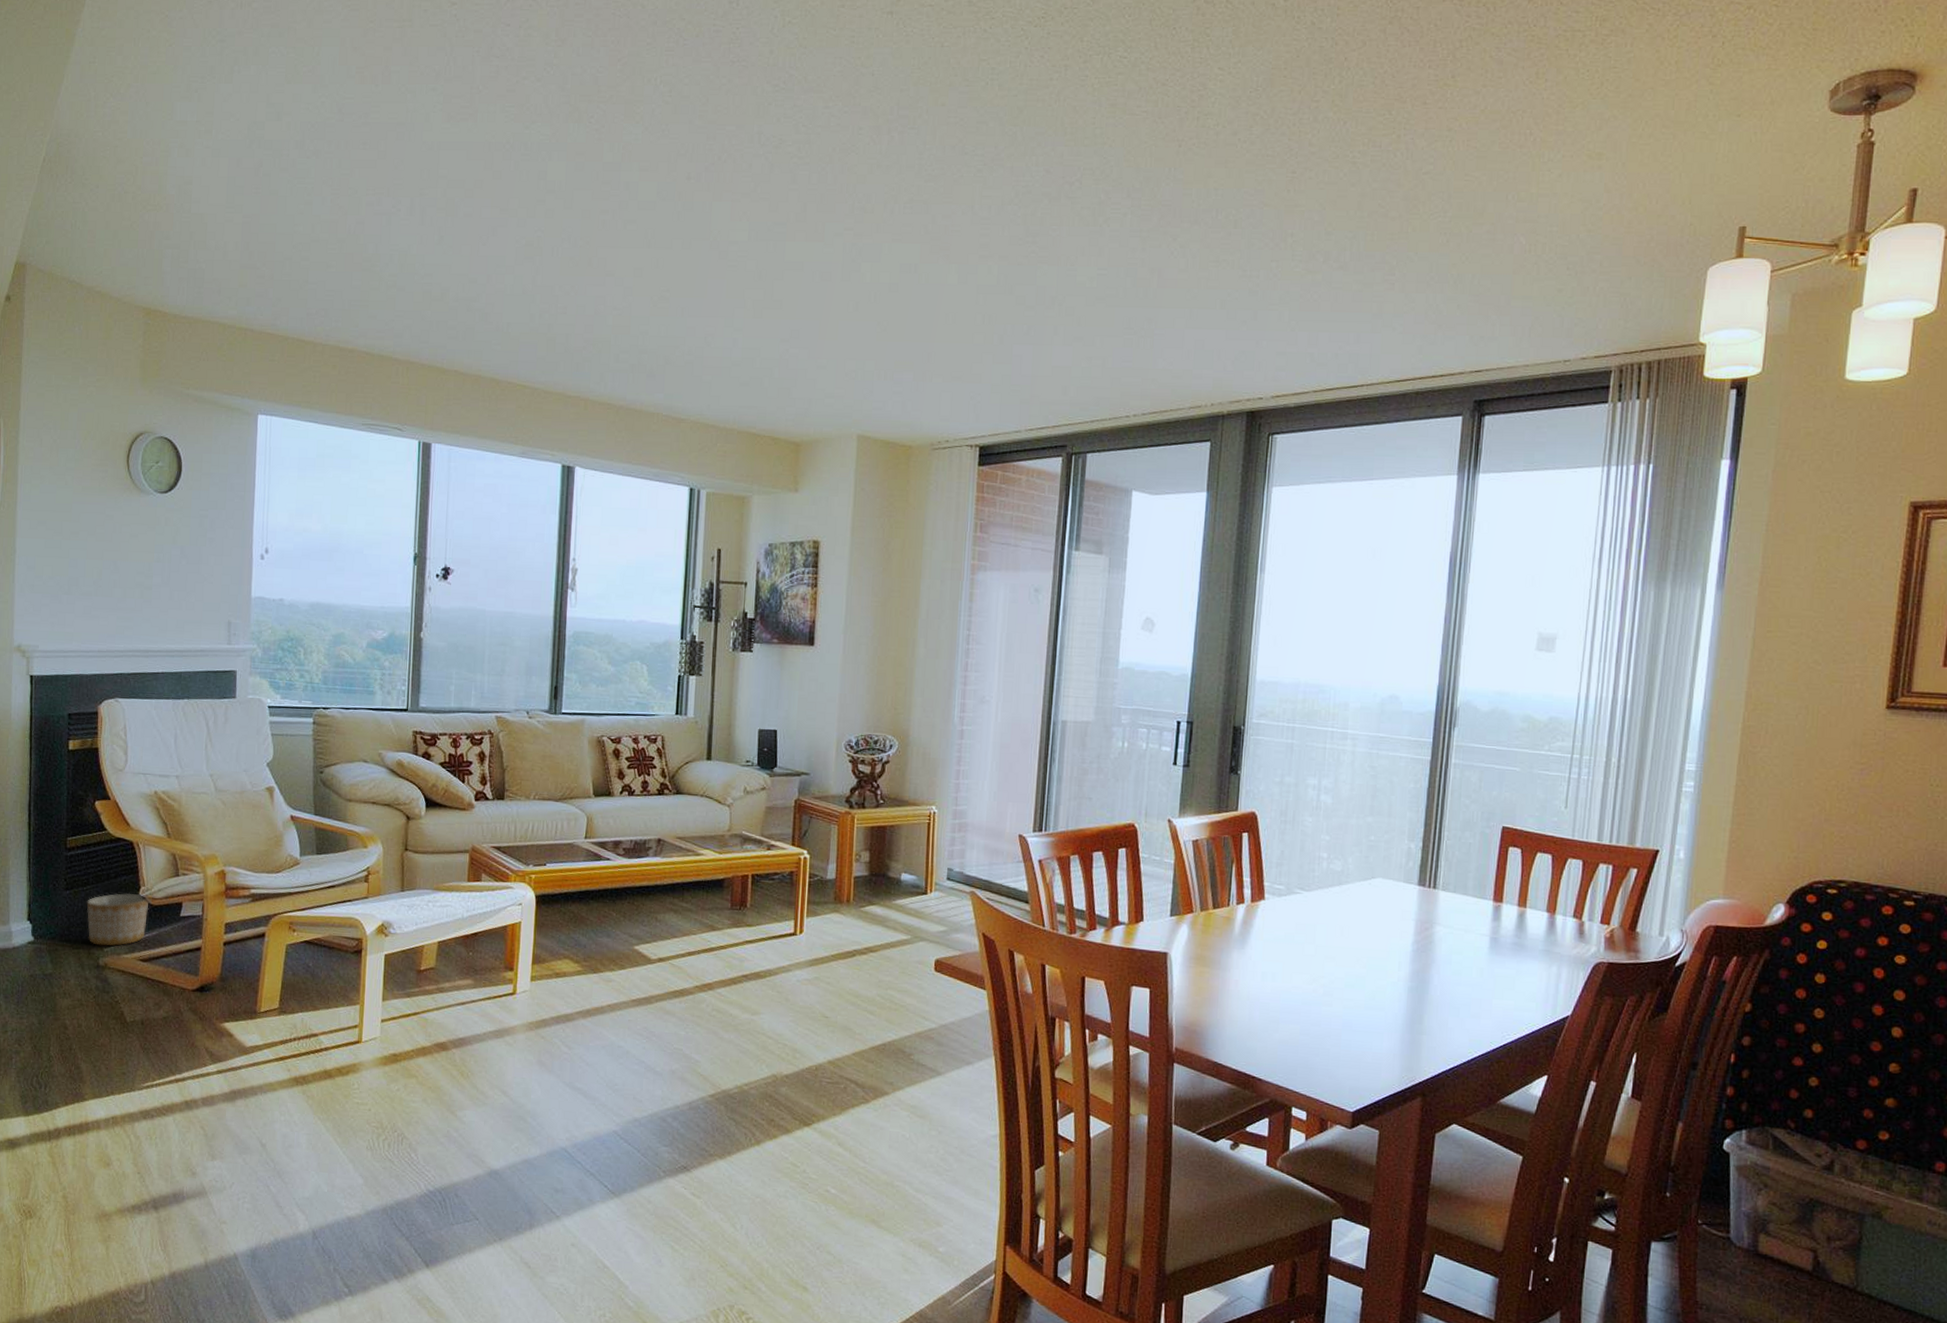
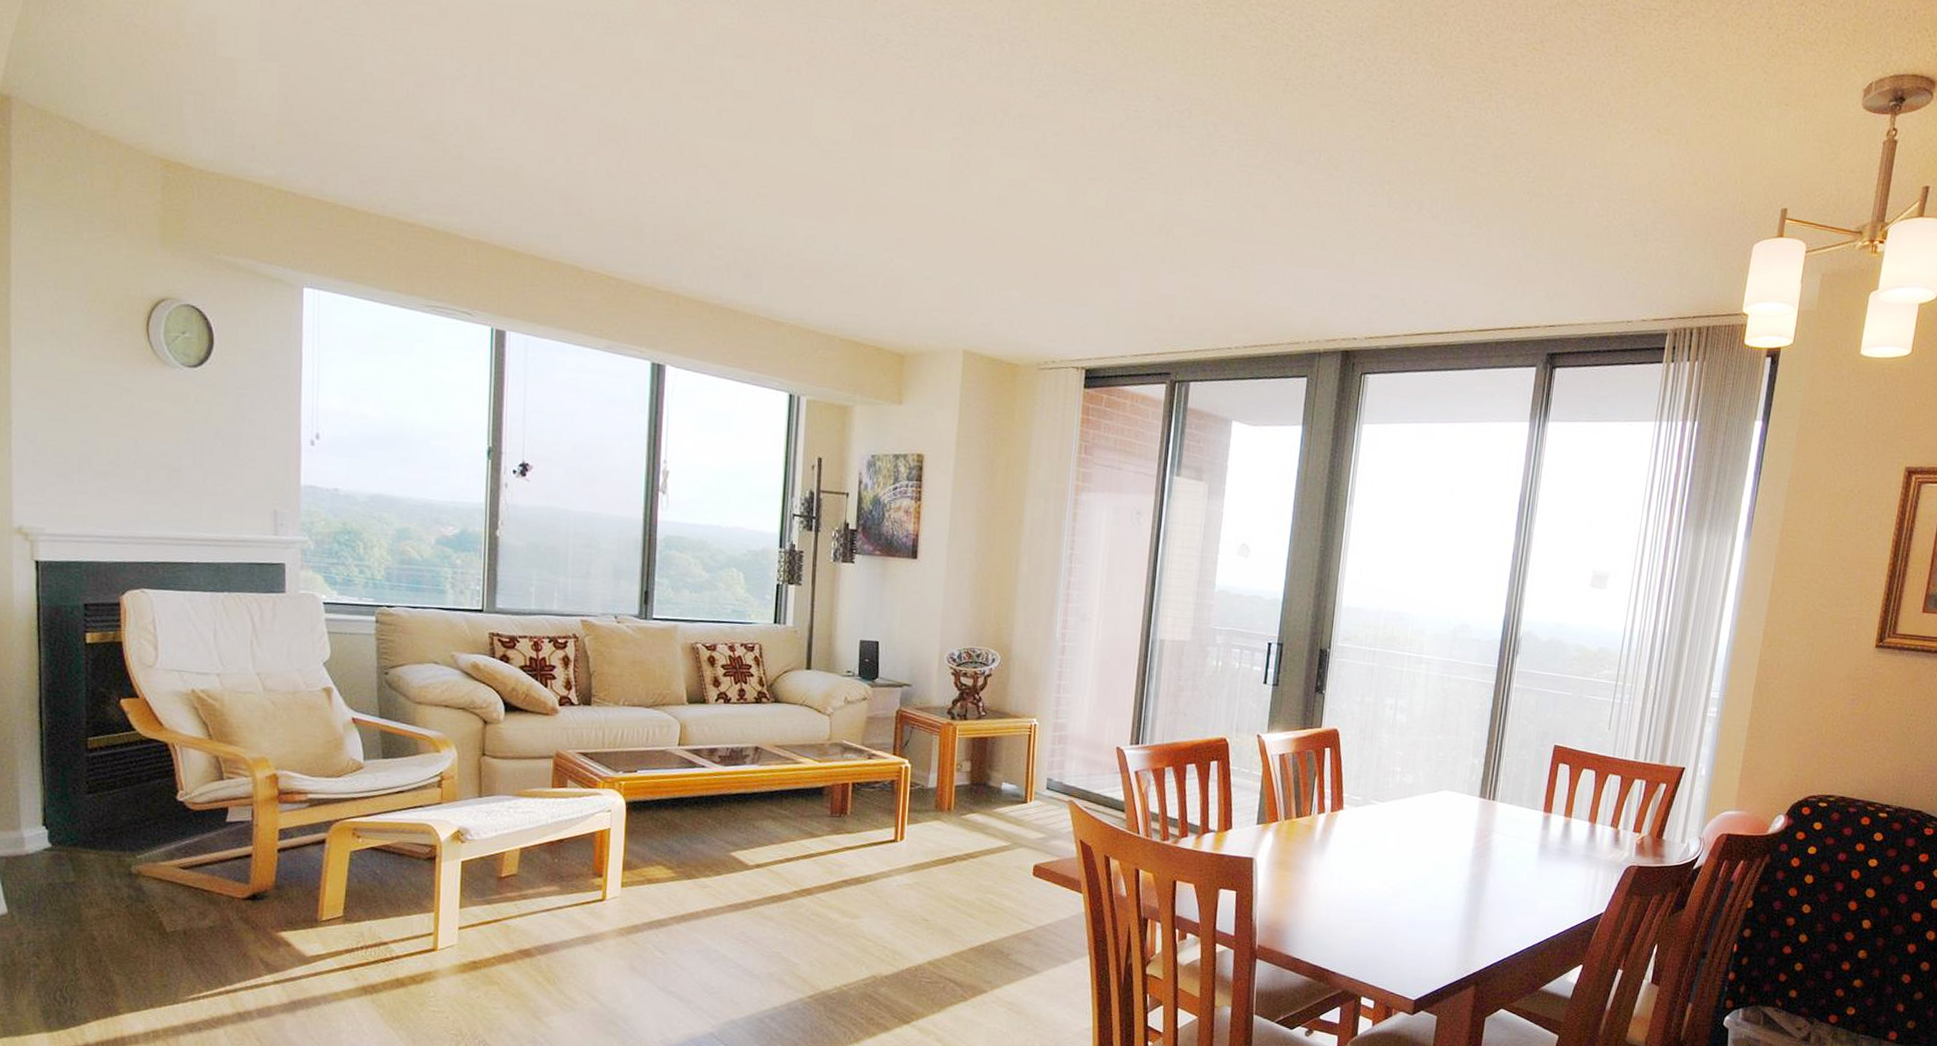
planter: present [86,893,150,946] -> none [114,797,189,853]

